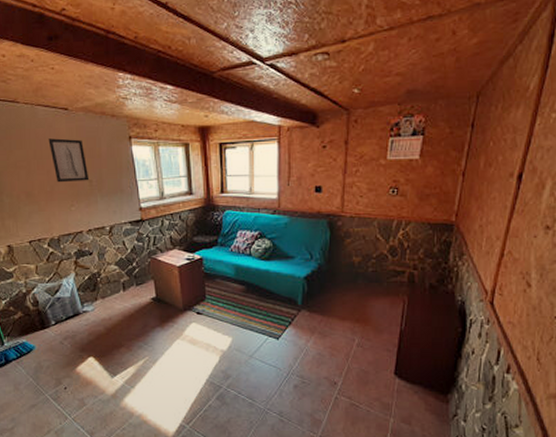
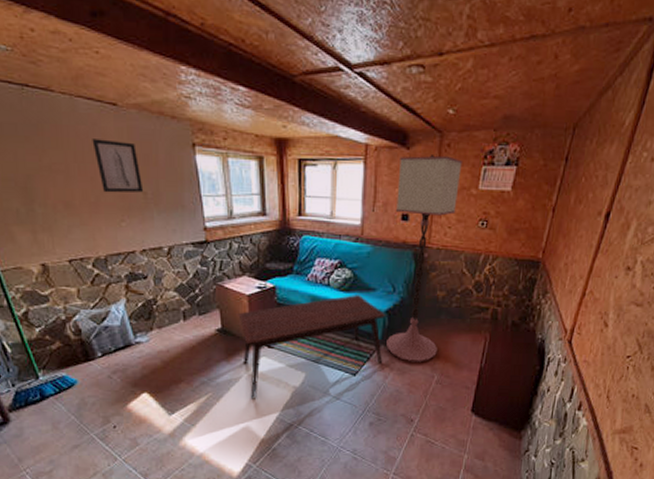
coffee table: none [170,262,305,363] -> present [238,294,386,399]
floor lamp: none [307,131,371,326] -> present [386,155,464,362]

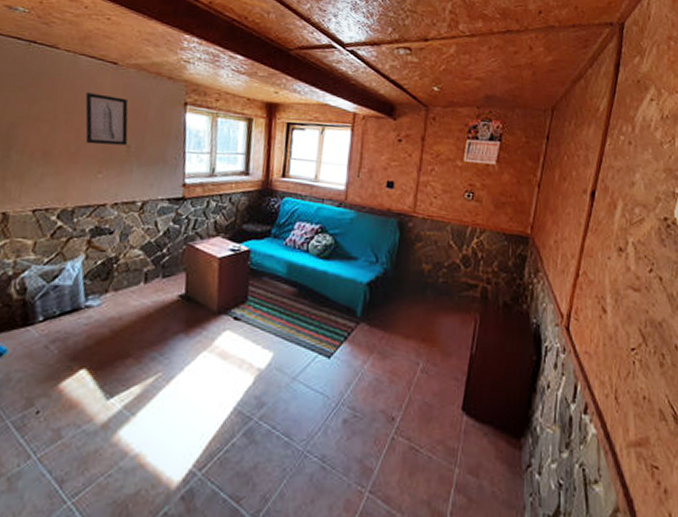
coffee table: present [238,294,386,399] -> none [203,262,368,383]
floor lamp: present [386,155,464,362] -> none [366,126,448,346]

